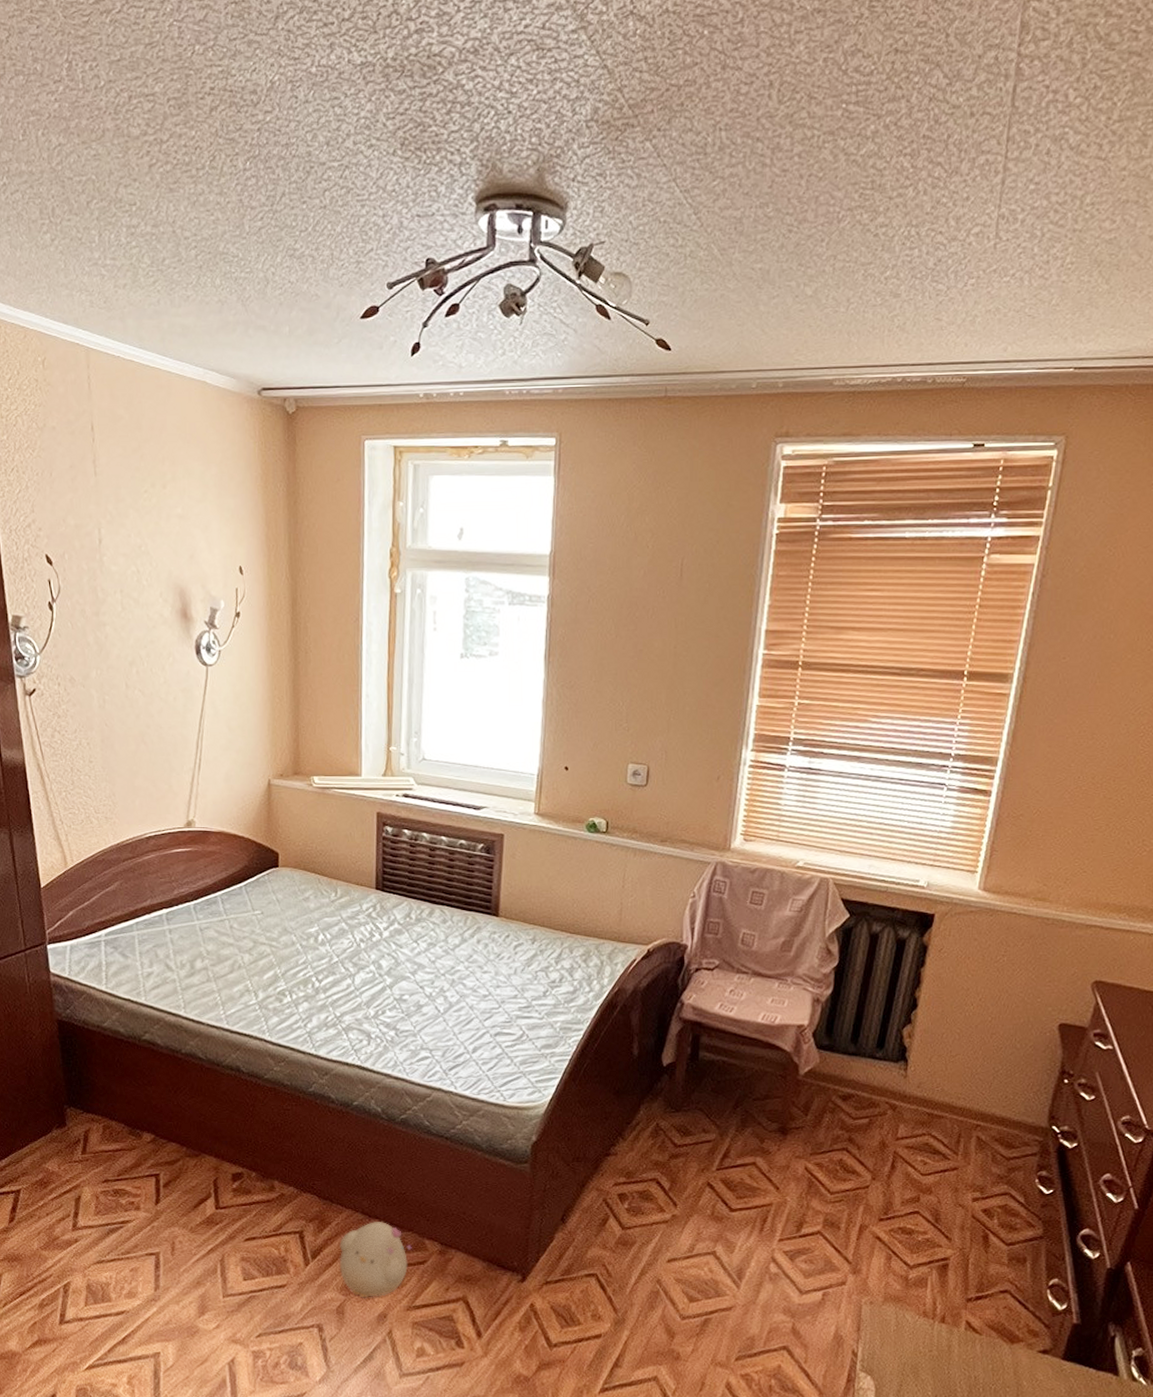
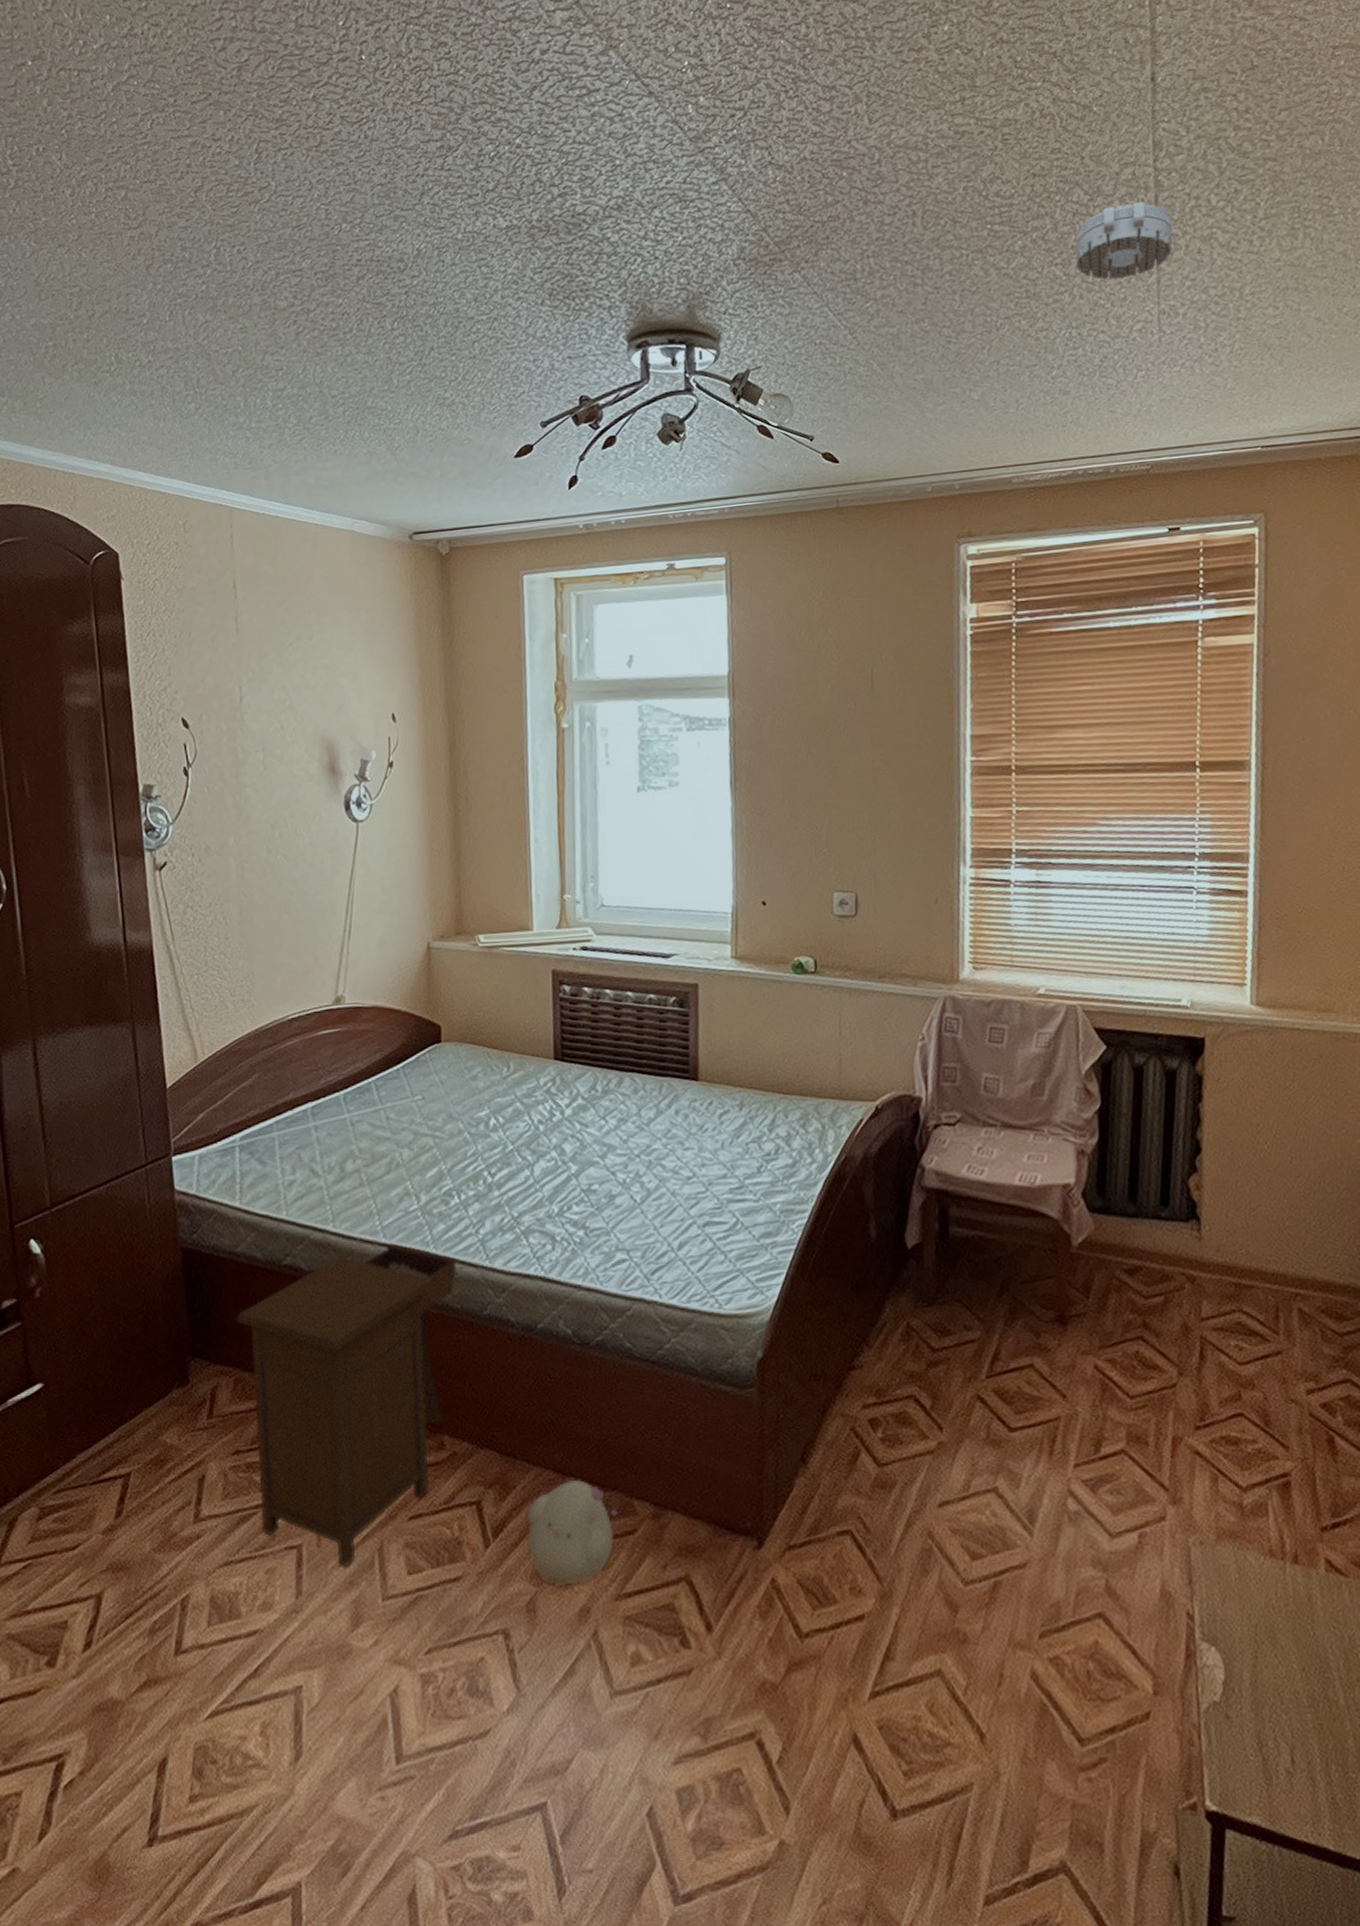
nightstand: none [105,1029,287,1271] -> present [237,1243,456,1566]
smoke detector: none [924,91,1027,176] -> present [1075,201,1173,280]

